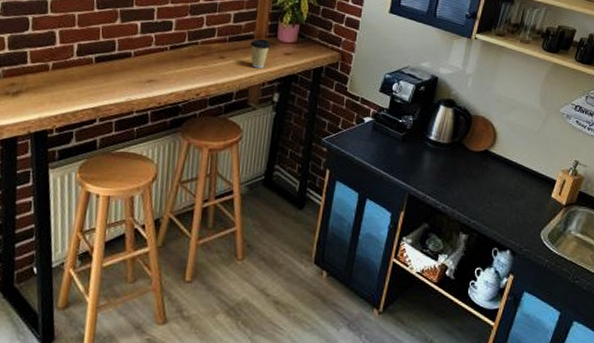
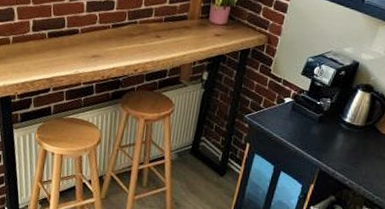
coffee cup: present [250,38,270,68] -> none [183,19,202,48]

